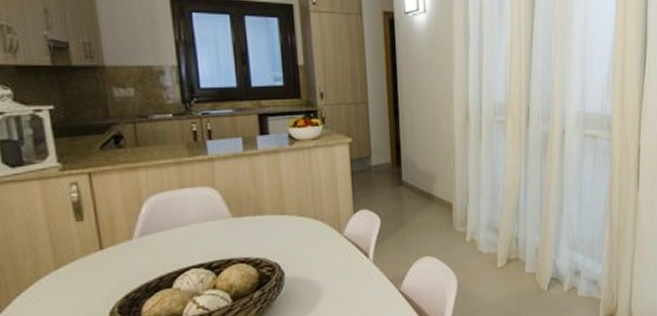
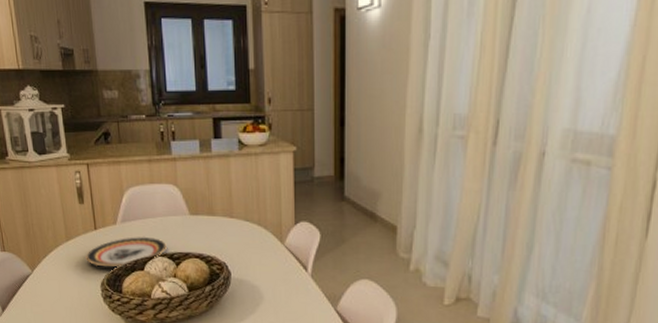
plate: none [86,248,203,293] -> present [86,236,167,267]

